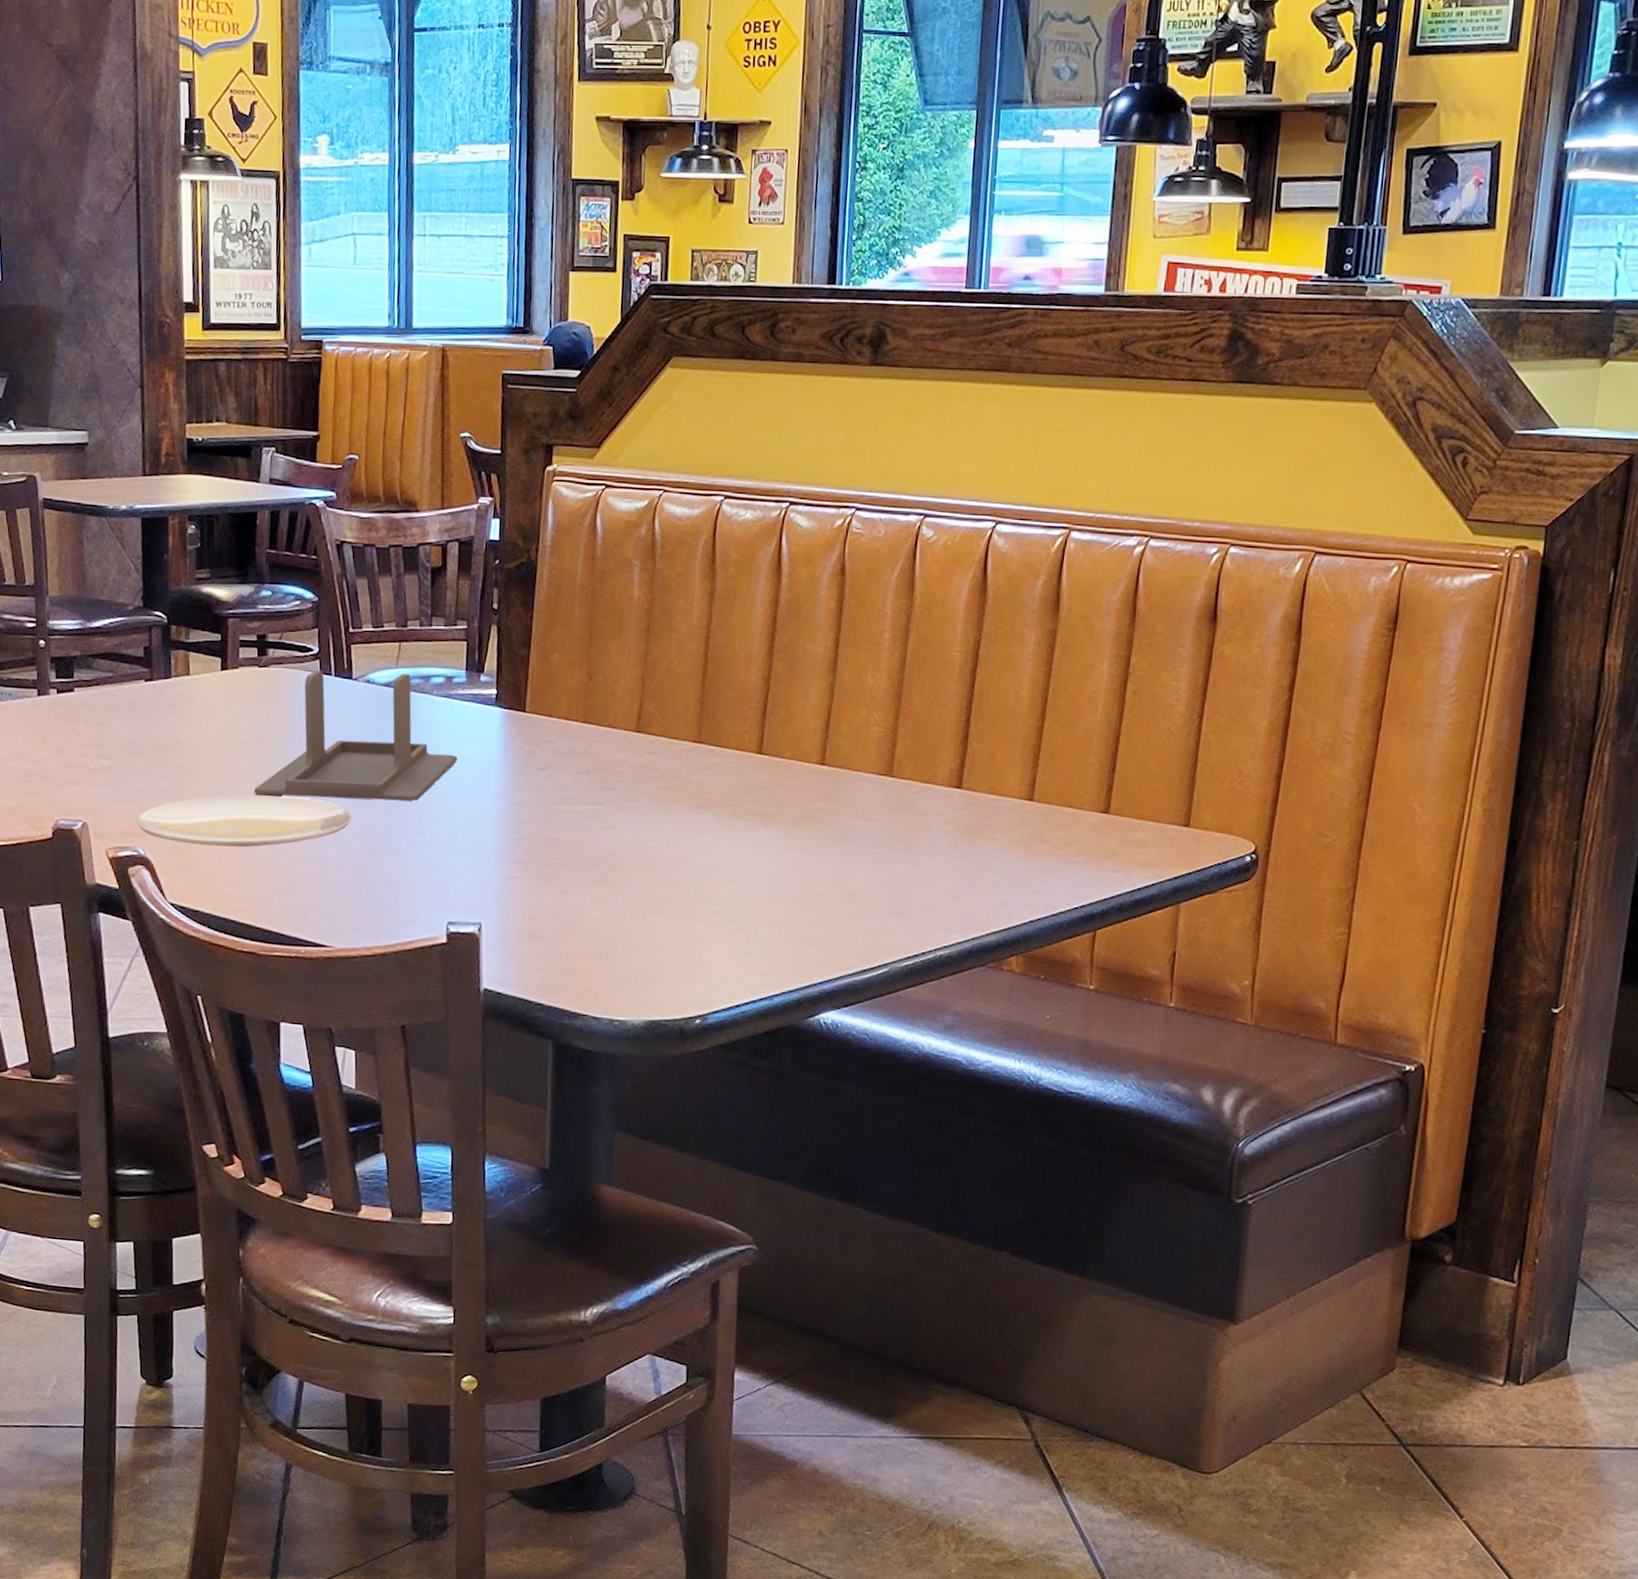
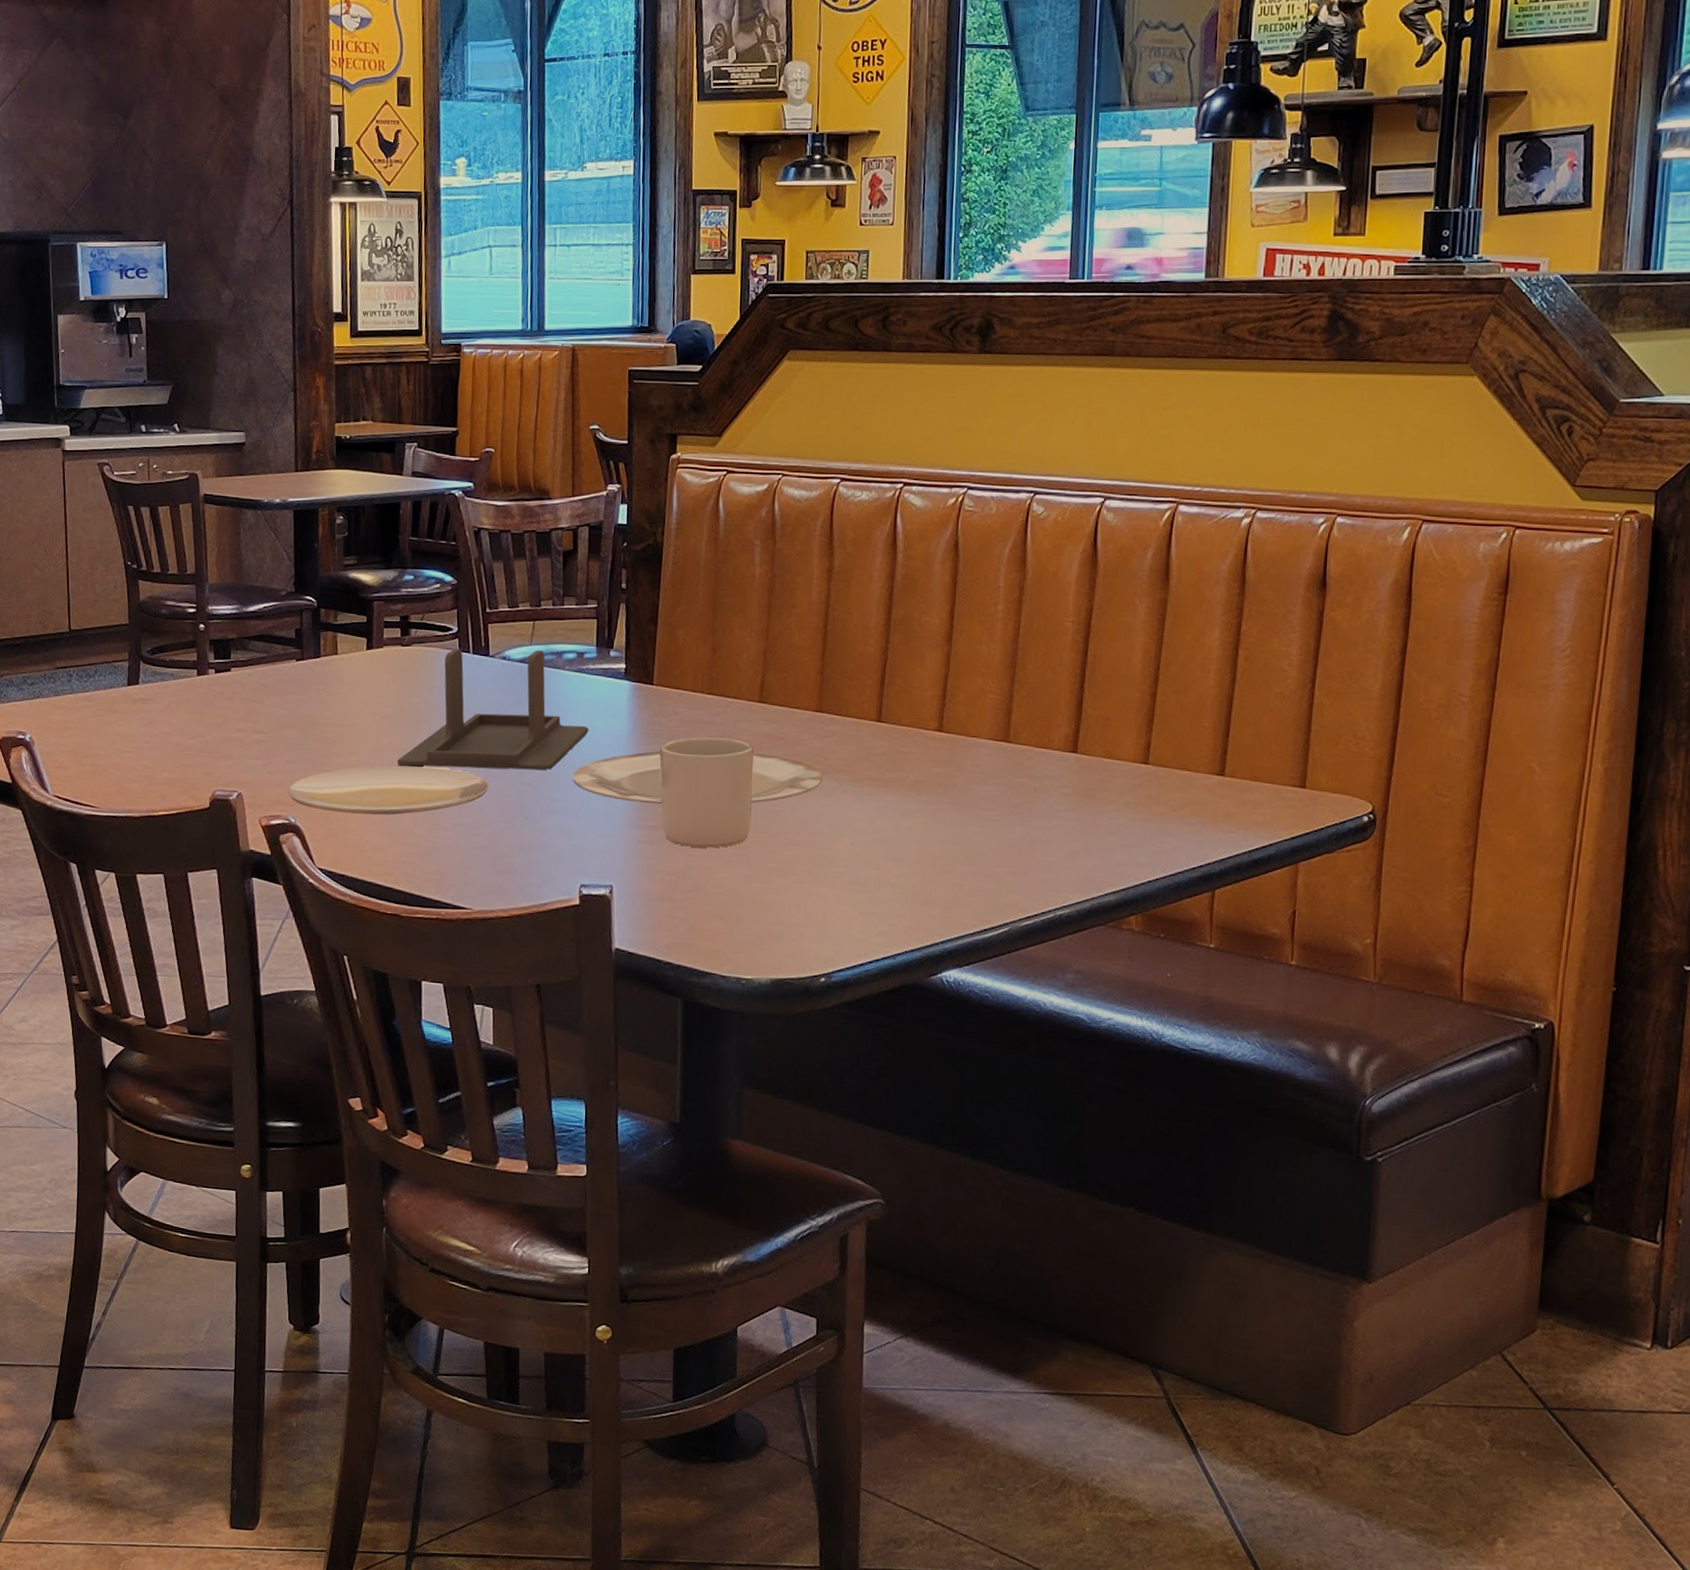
plate: none [440,782,701,839] -> present [572,751,823,805]
mug: none [531,768,631,885] -> present [659,737,755,848]

